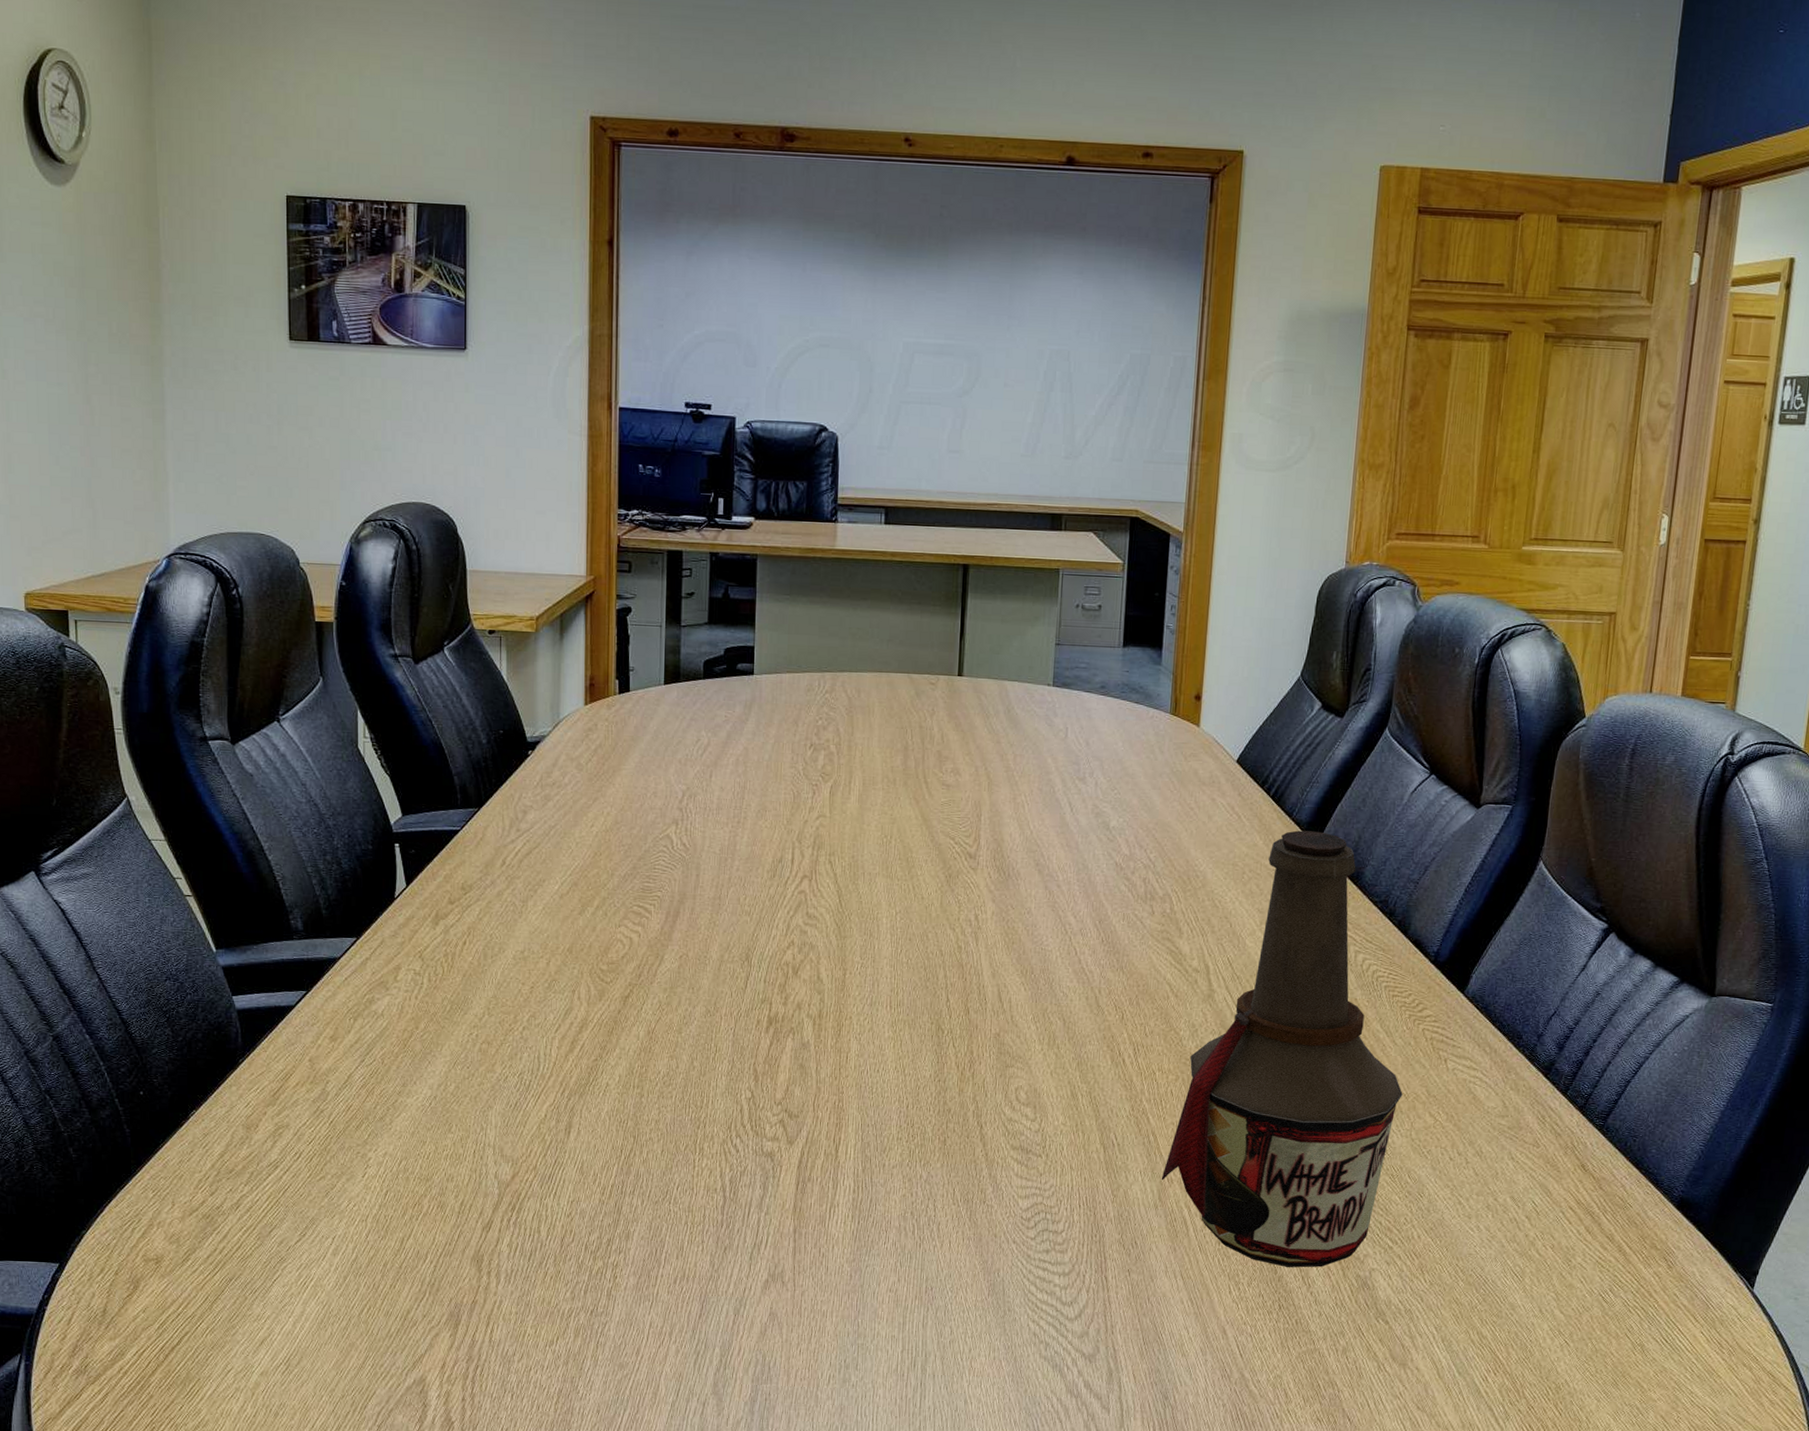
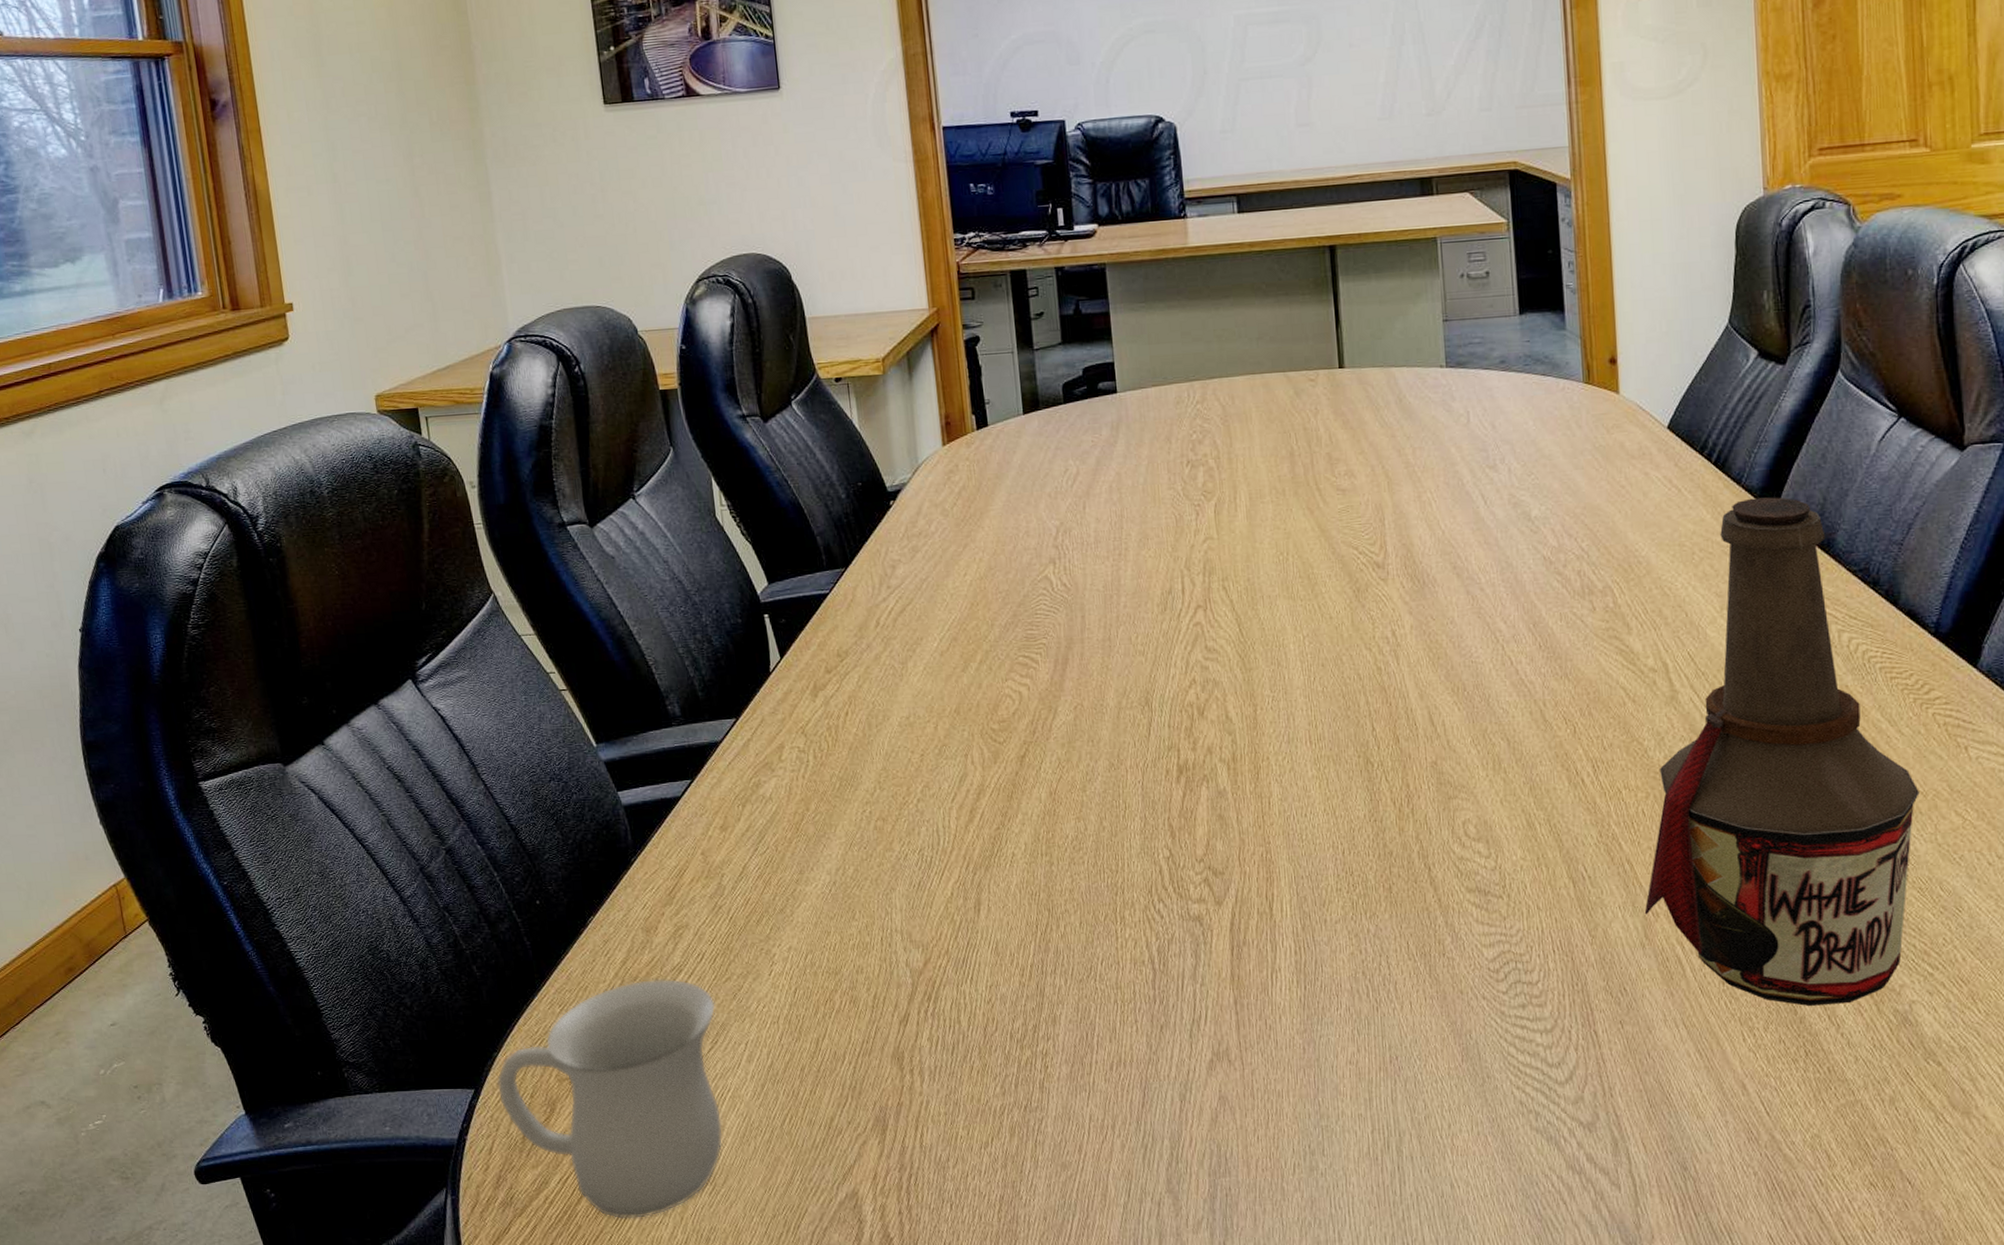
mug: none [82,1172,307,1392] -> present [496,978,723,1219]

